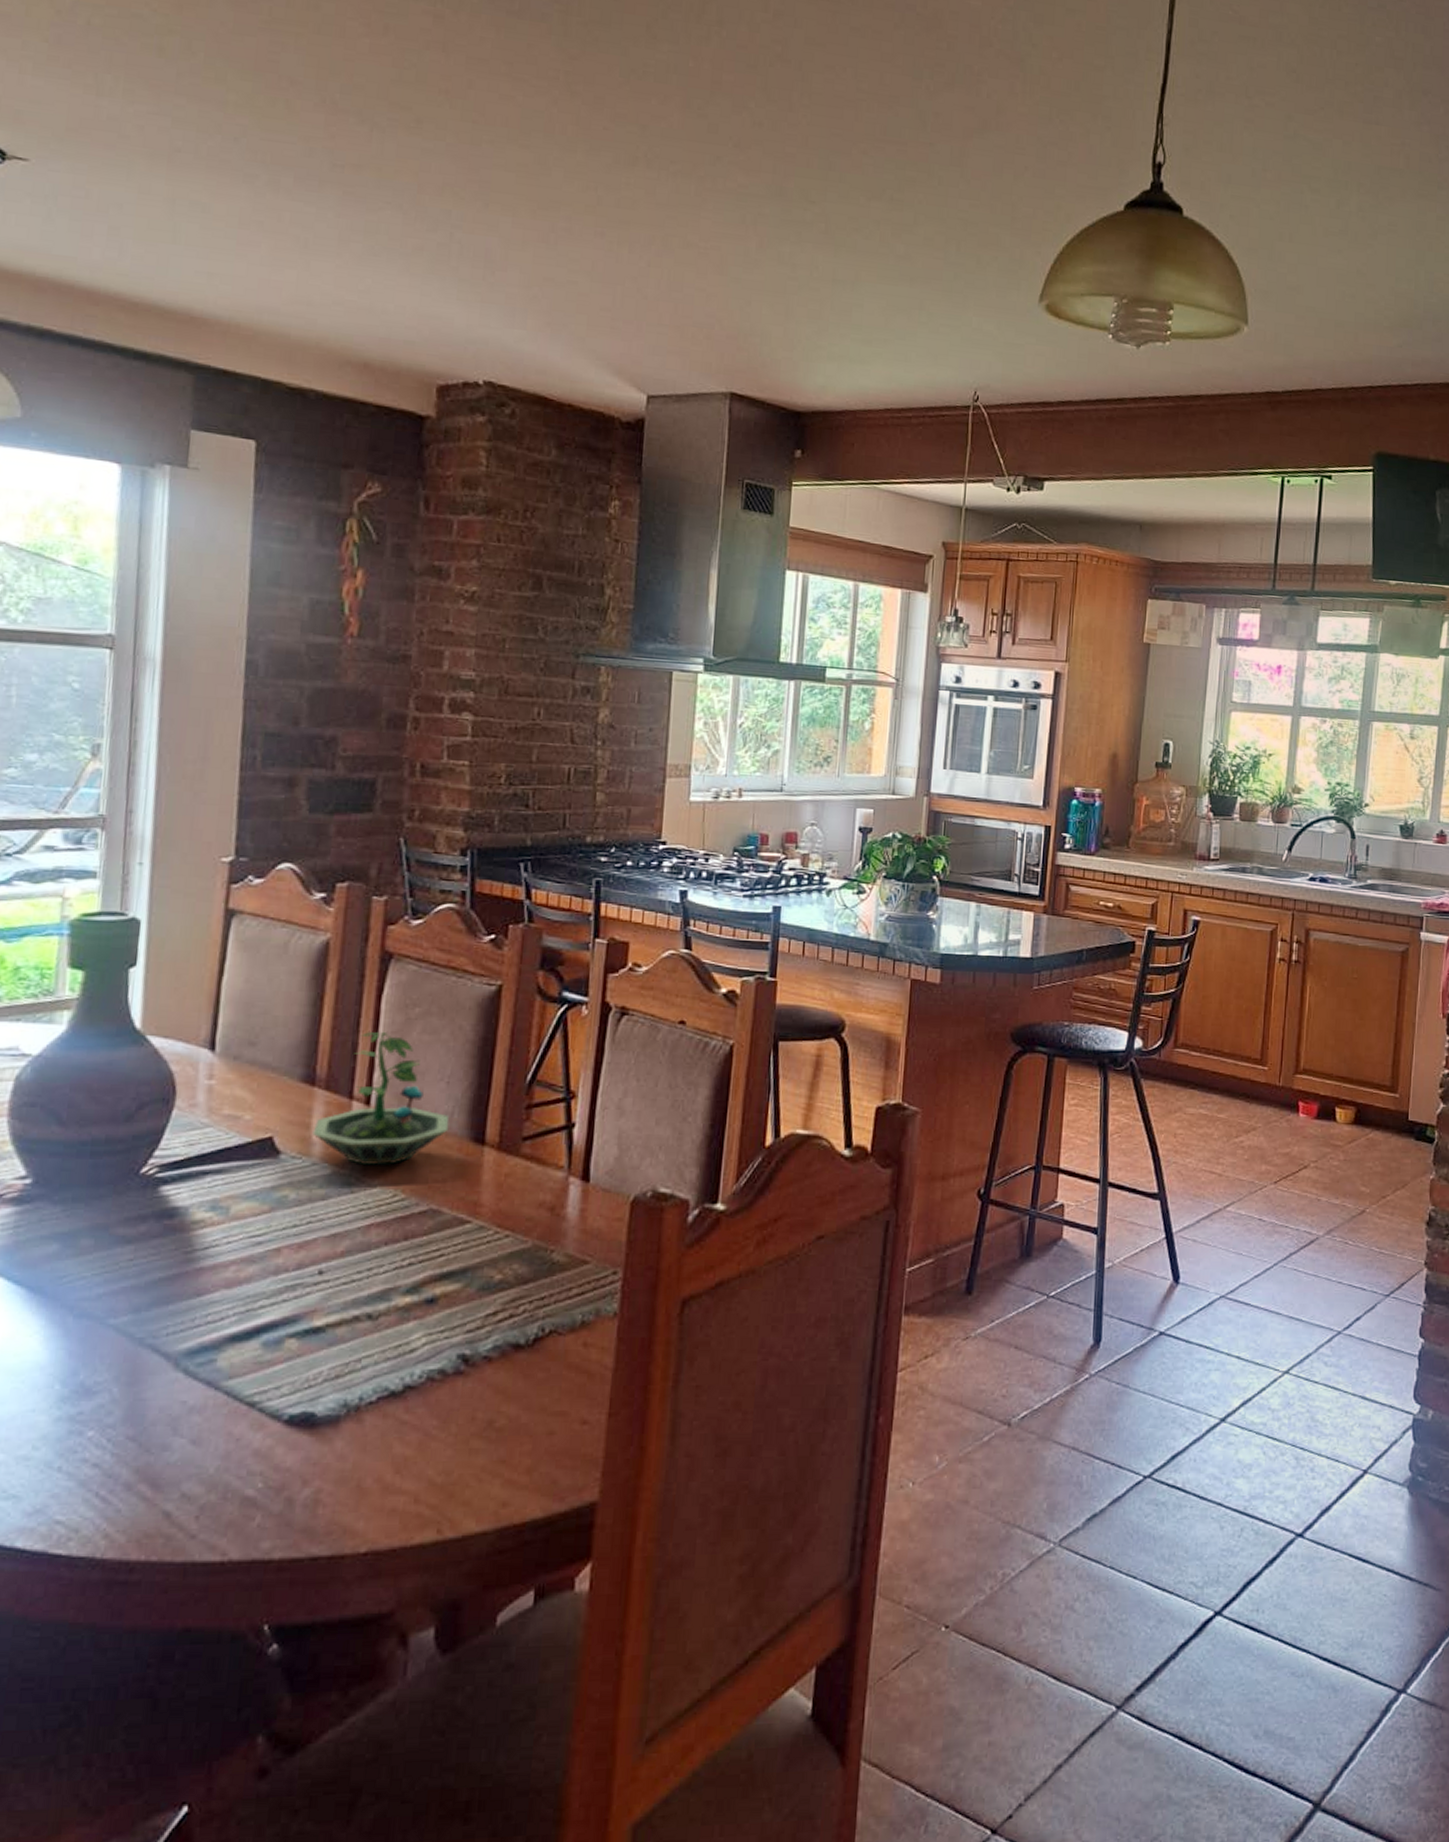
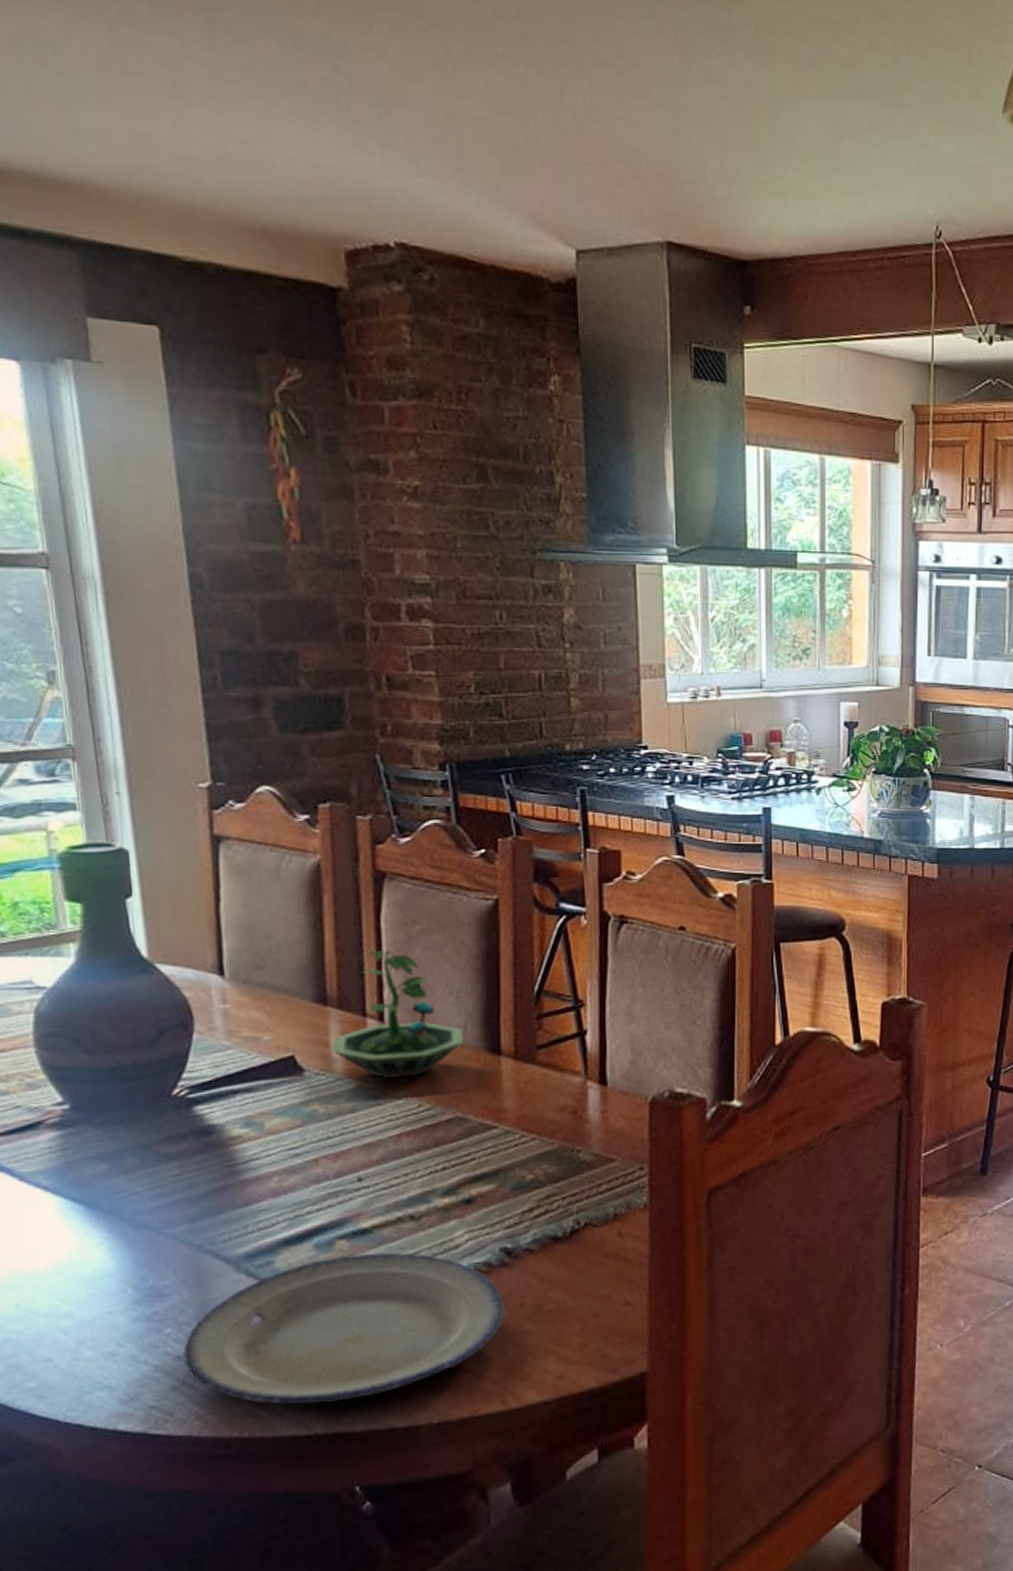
plate: none [101,1354,454,1524] -> present [183,1252,505,1404]

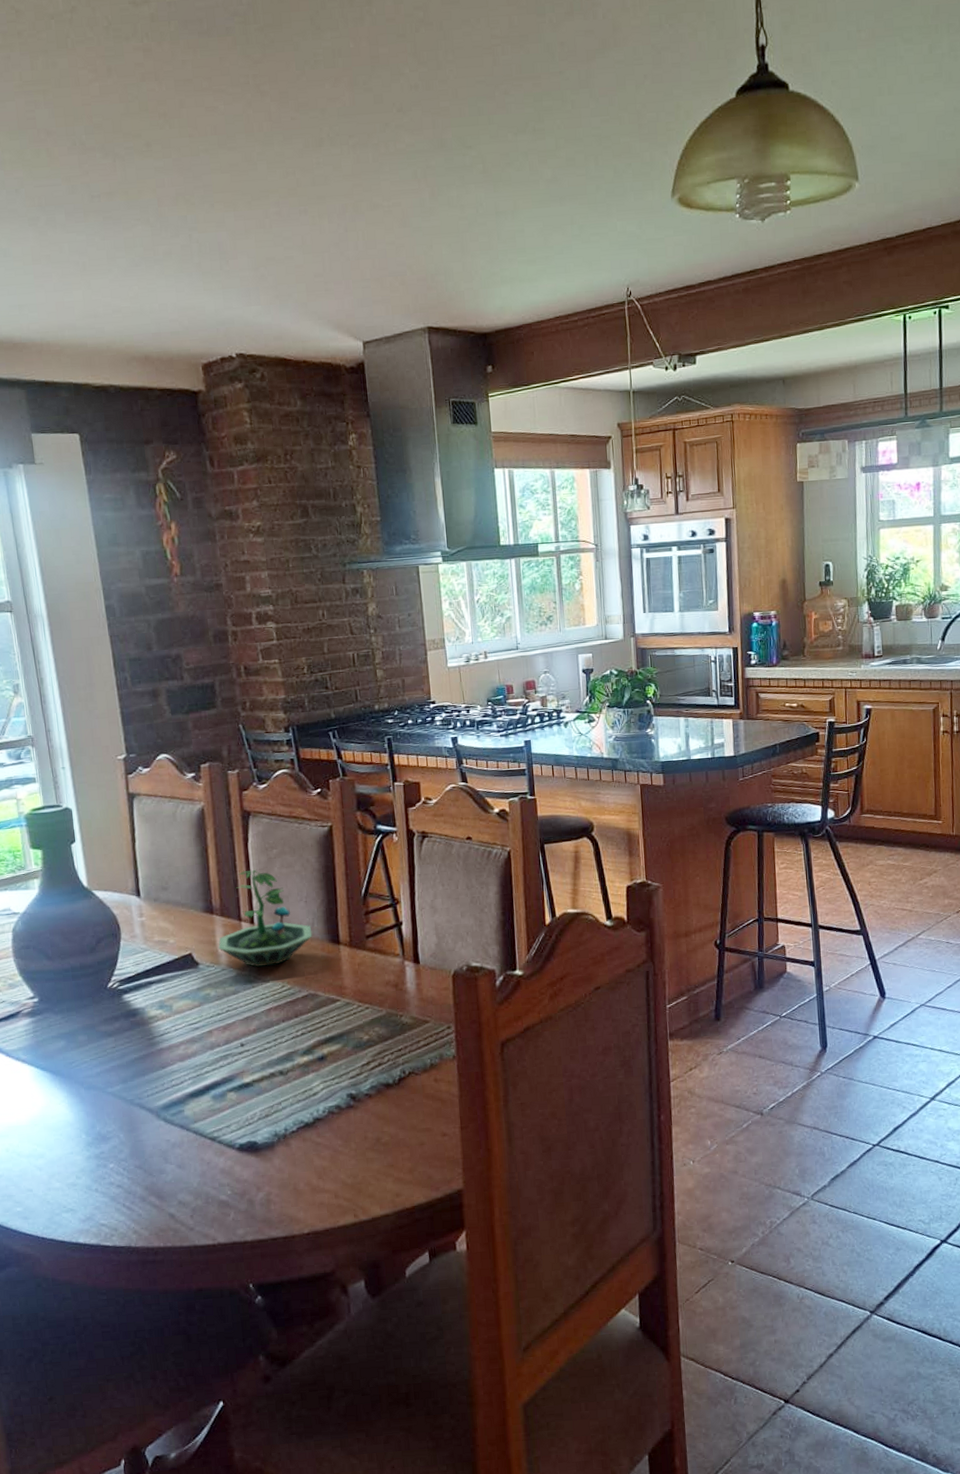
plate: present [183,1252,505,1404] -> none [122,1100,353,1221]

